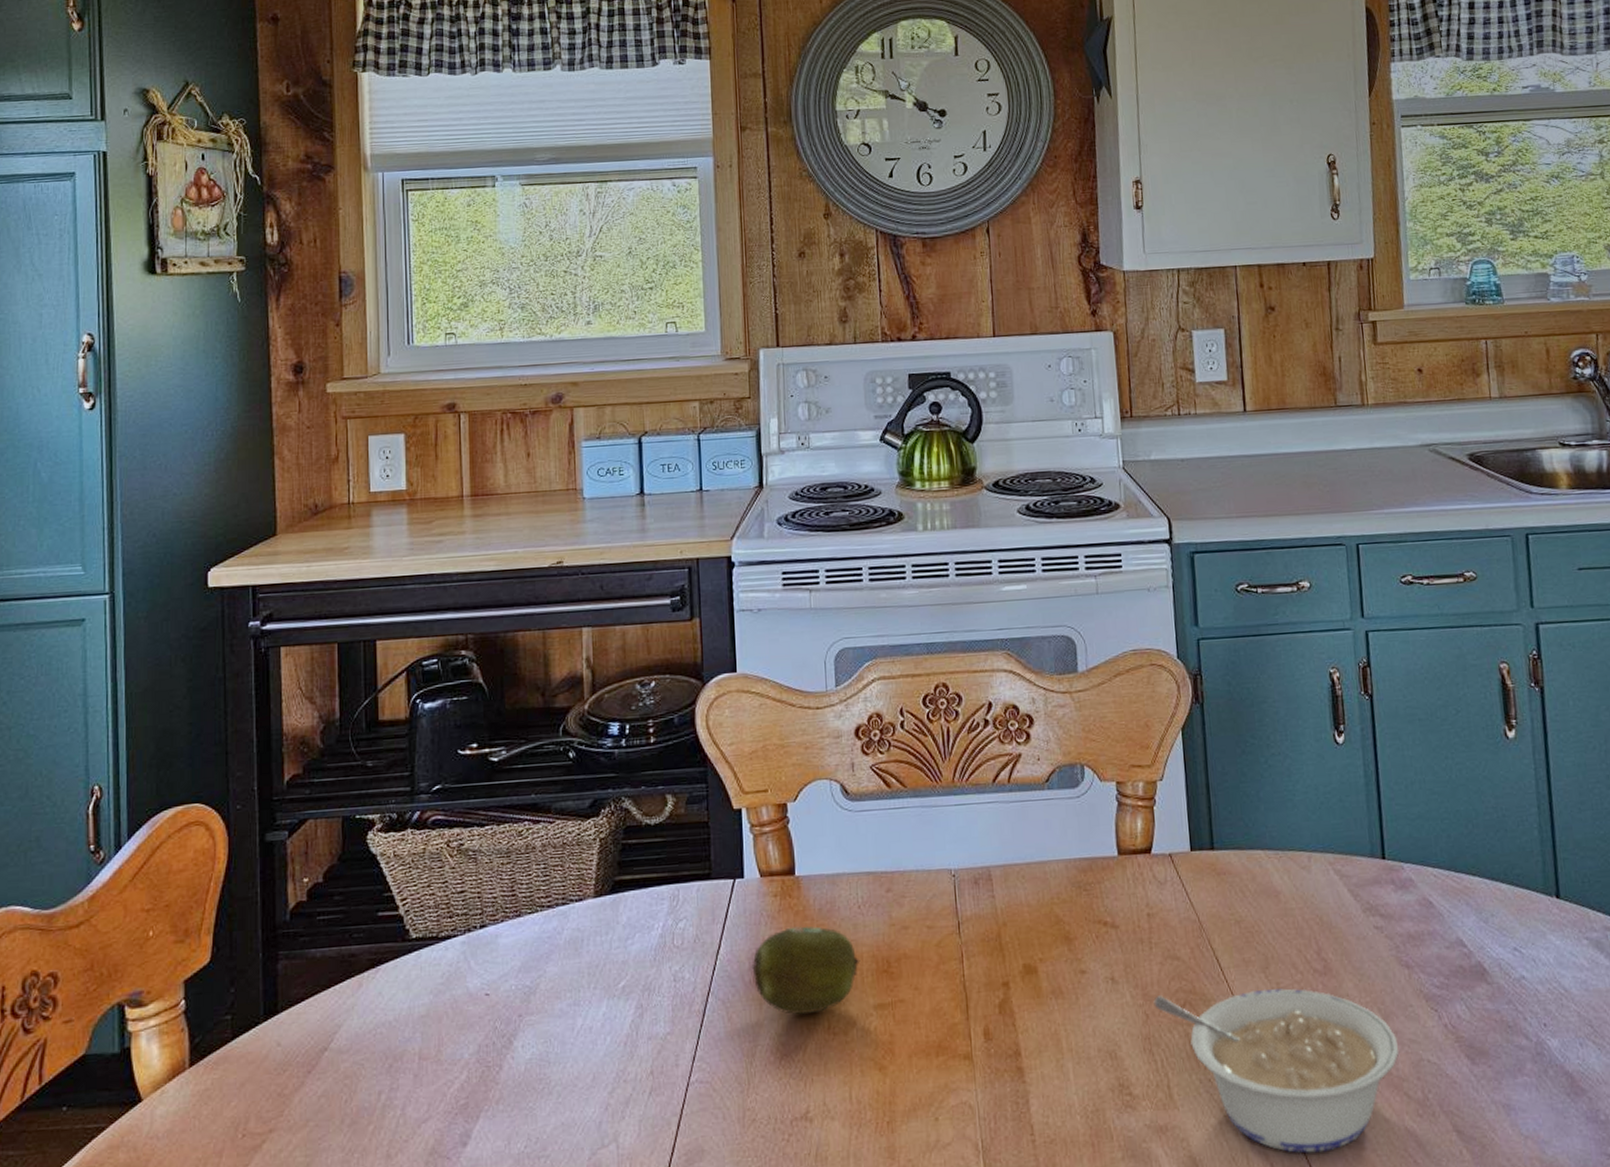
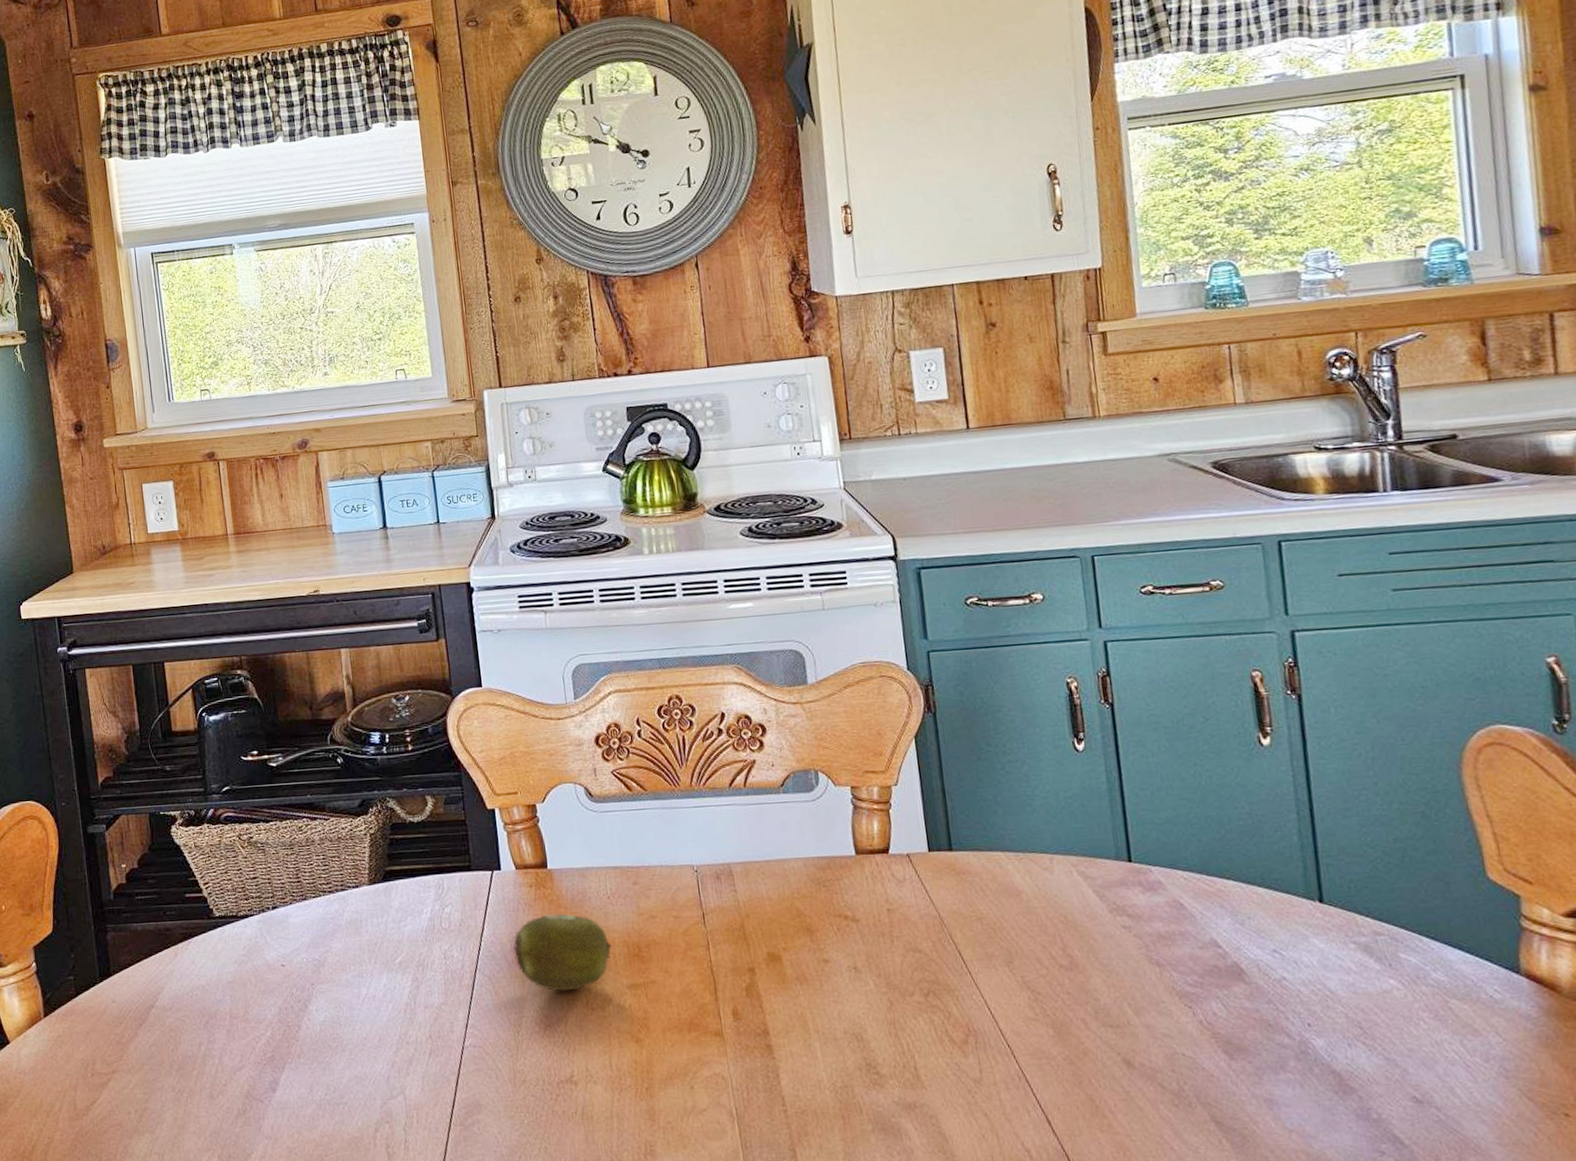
legume: present [1153,988,1400,1154] -> none [897,981,1152,1135]

